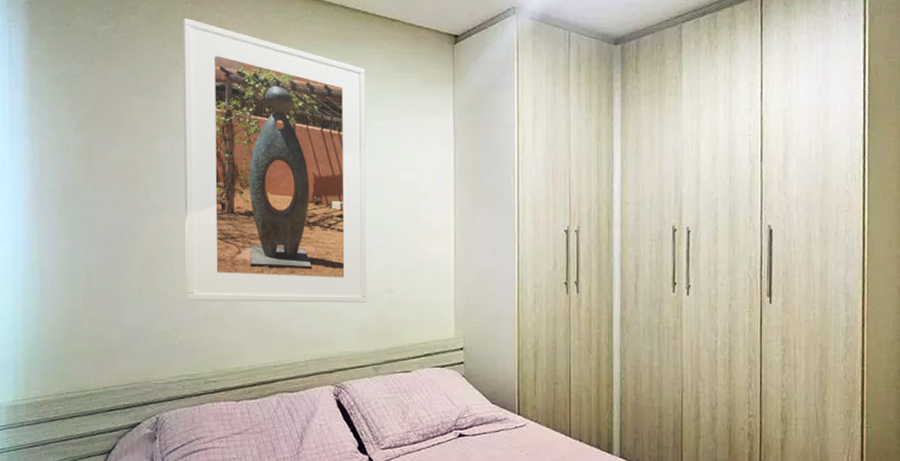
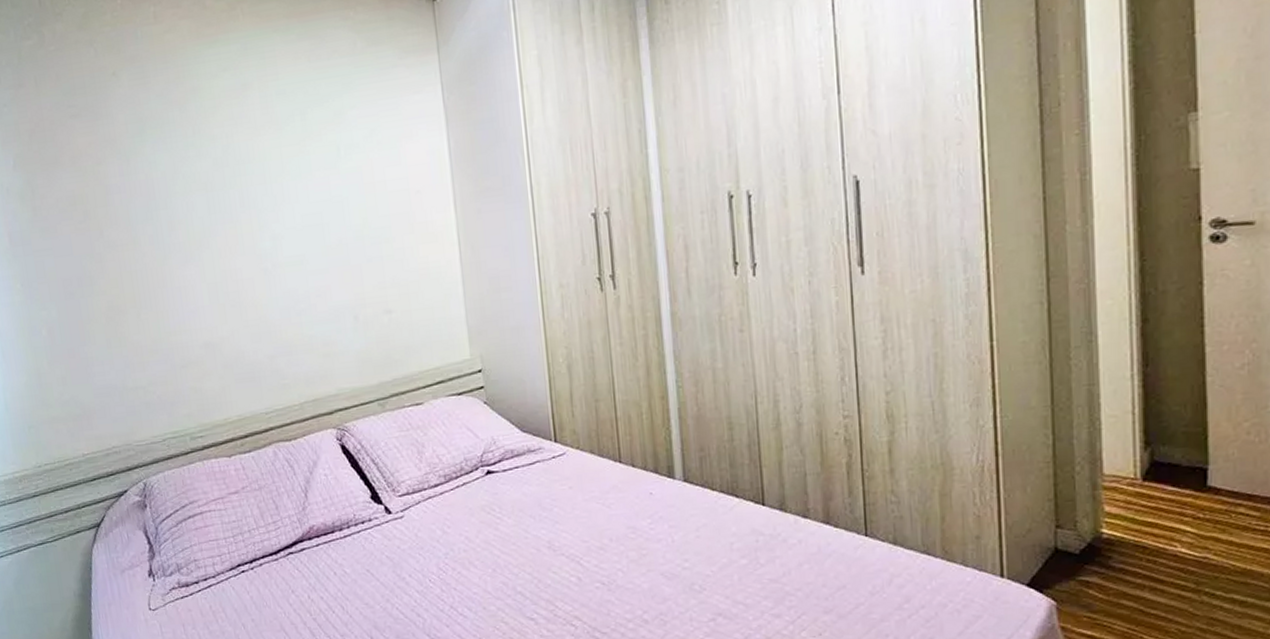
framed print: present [183,17,367,303] -> none [114,17,363,349]

